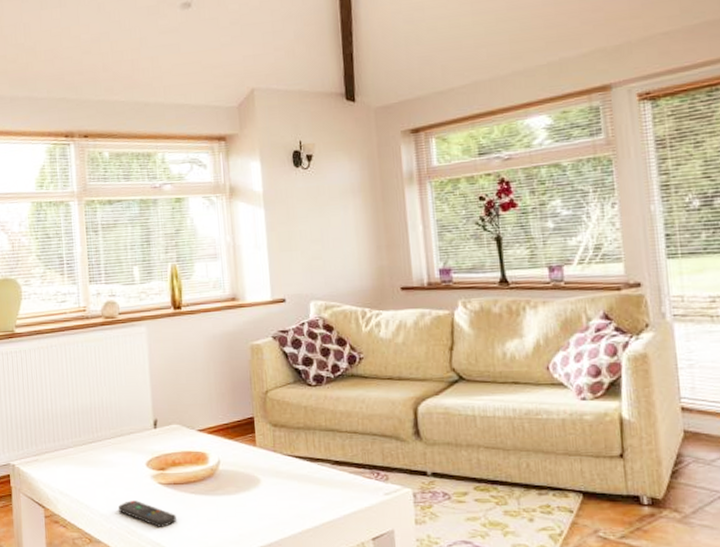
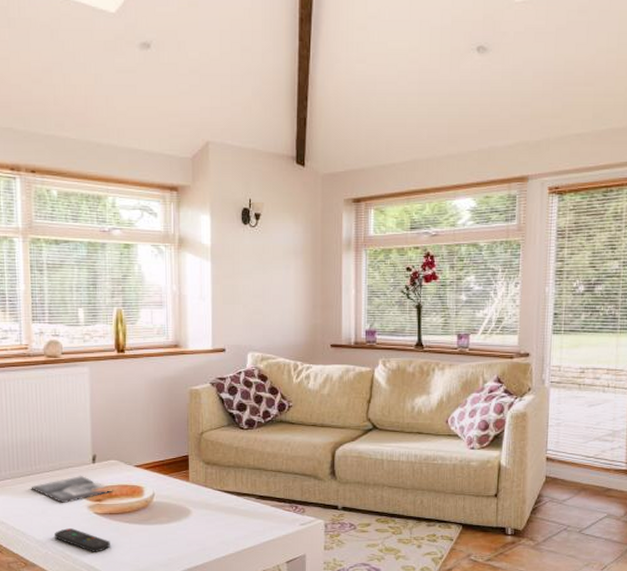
magazine: none [93,441,177,474] -> present [31,475,113,504]

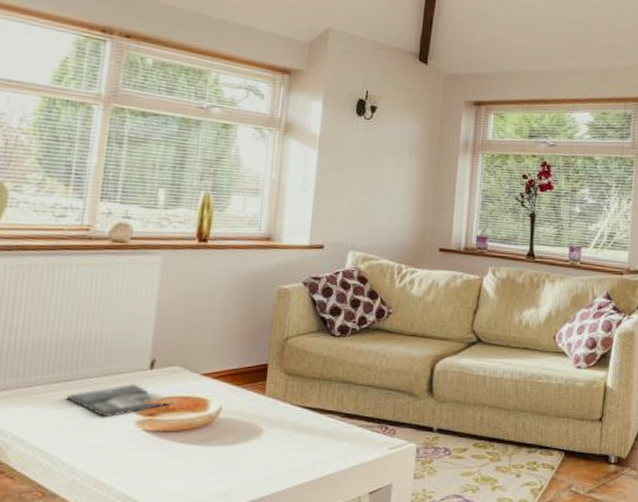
remote control: present [55,528,110,552] -> none [88,449,159,479]

